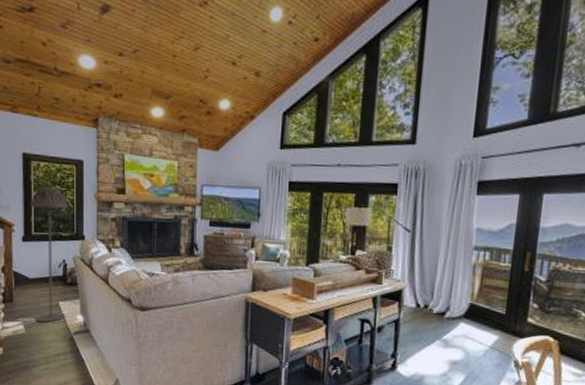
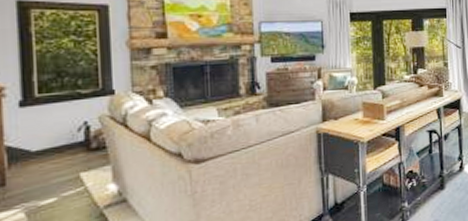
floor lamp: present [30,187,68,323] -> none [30,38,91,204]

